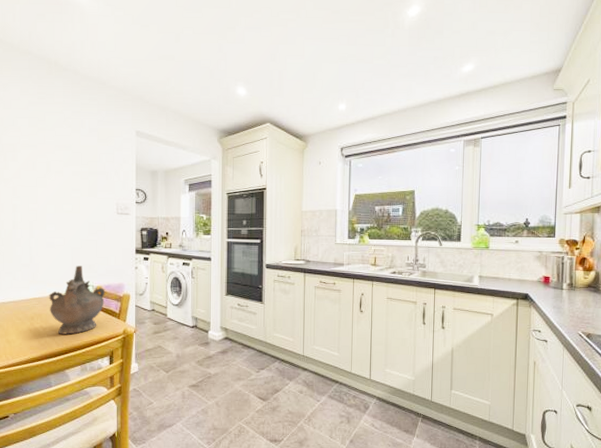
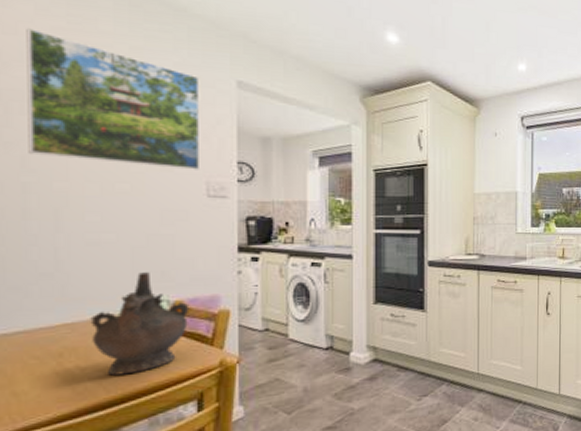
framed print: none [16,104,113,195] -> present [26,28,201,170]

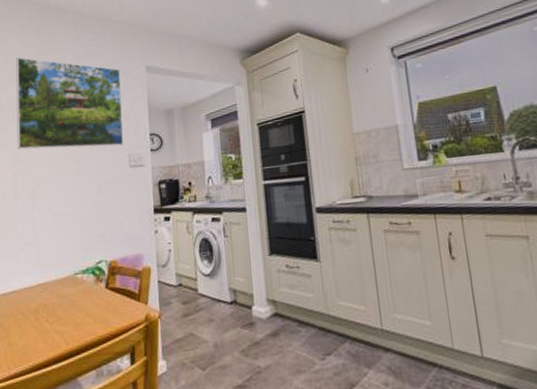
ceremonial vessel: present [90,272,190,376] -> none [55,237,121,329]

